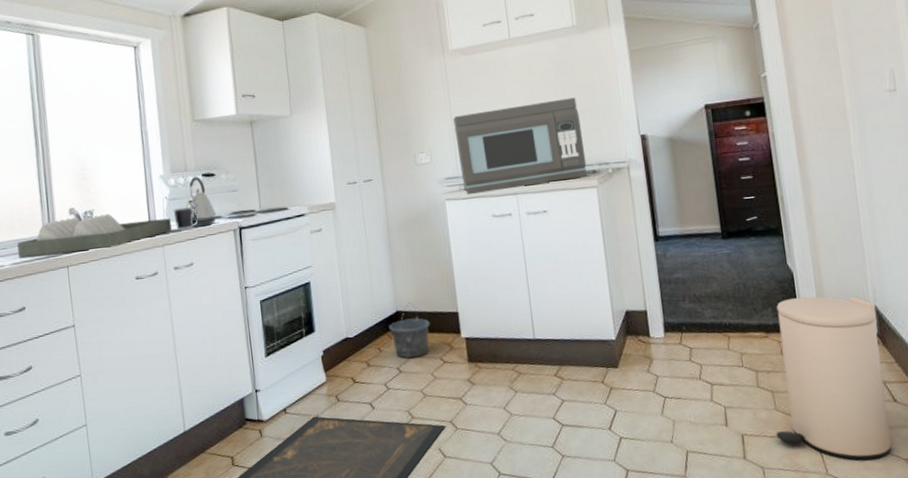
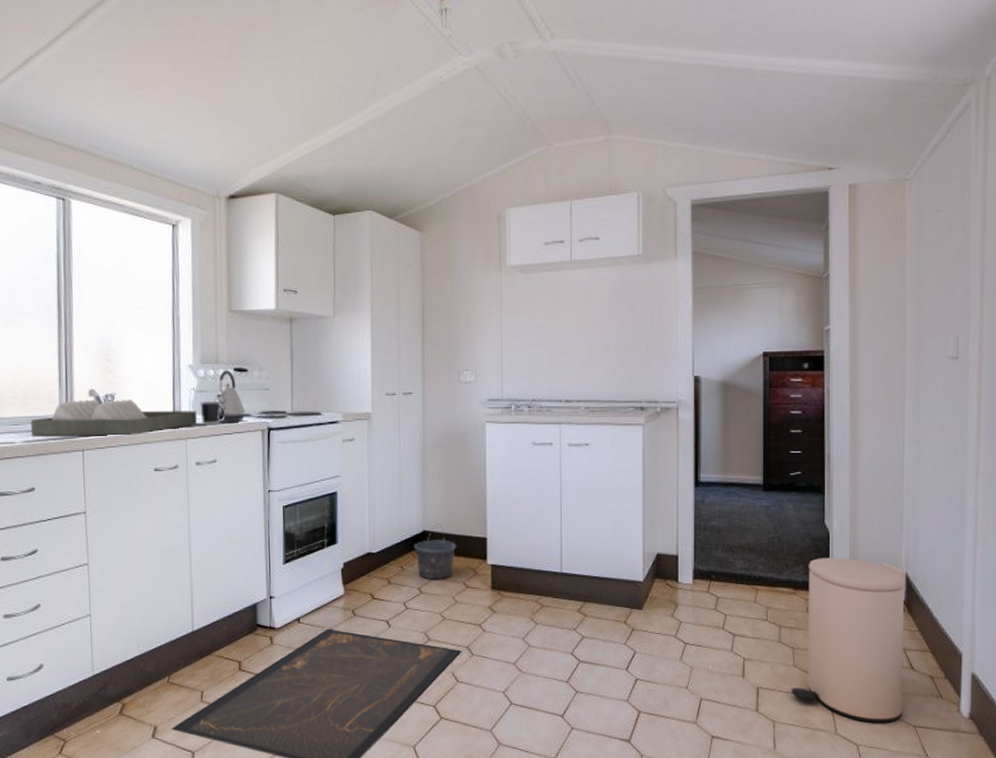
microwave: present [453,97,588,195] -> none [503,330,635,420]

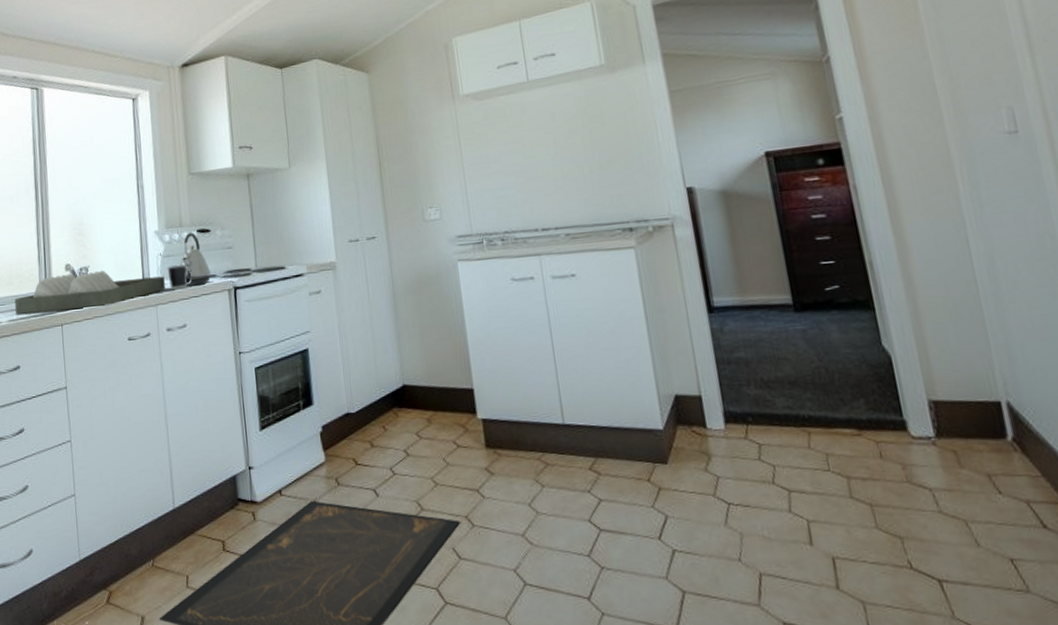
bucket: present [413,523,457,580] -> none [394,375,442,440]
pedal bin: present [791,557,907,724] -> none [871,386,1044,604]

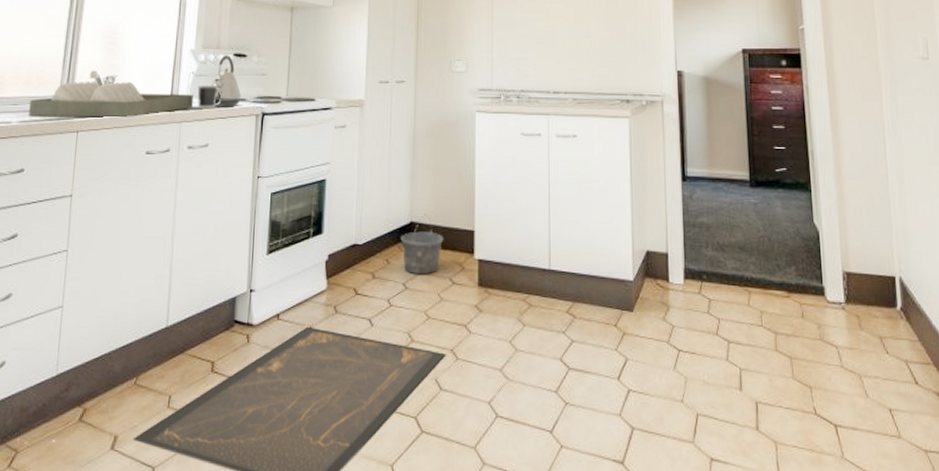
bucket: none [394,375,442,440] -> present [400,214,444,275]

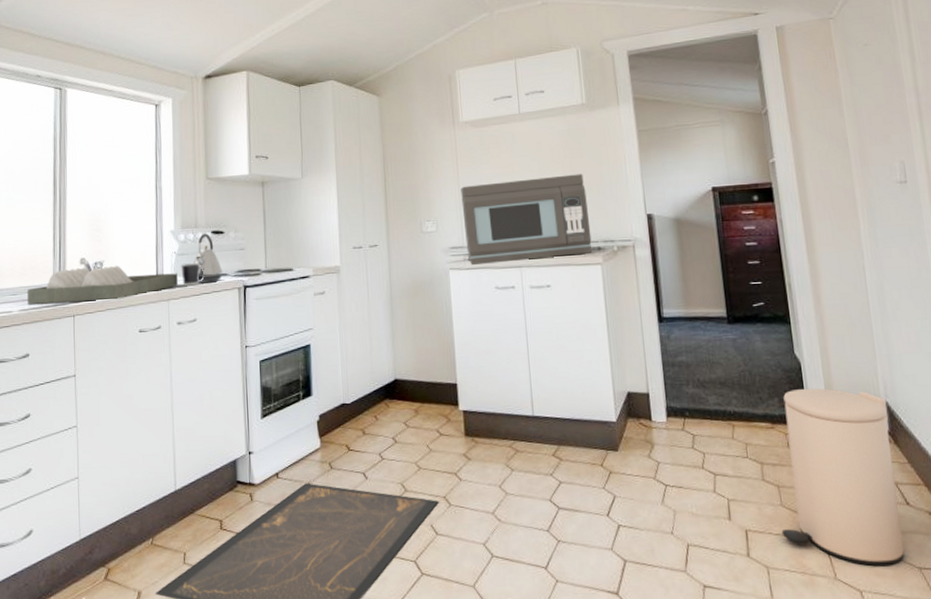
bucket: present [400,214,444,275] -> none [386,371,428,429]
microwave: none [494,25,621,110] -> present [461,174,593,266]
pedal bin: none [791,258,911,447] -> present [781,388,904,567]

